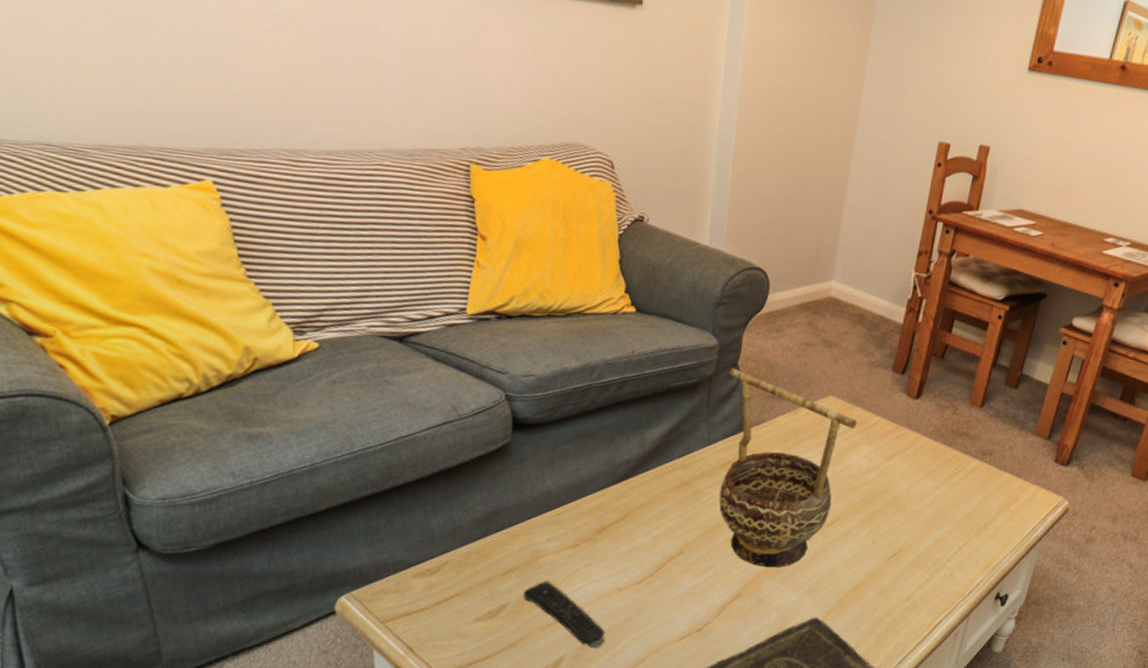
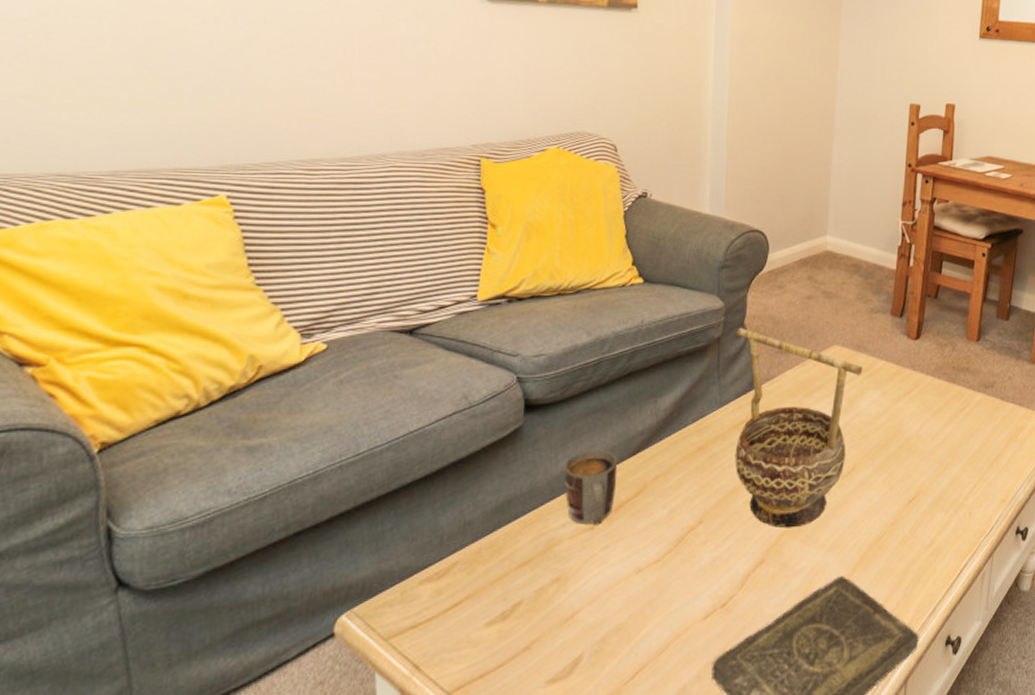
remote control: present [524,580,605,648] -> none [538,570,626,640]
mug: none [550,472,602,544] -> present [564,449,618,525]

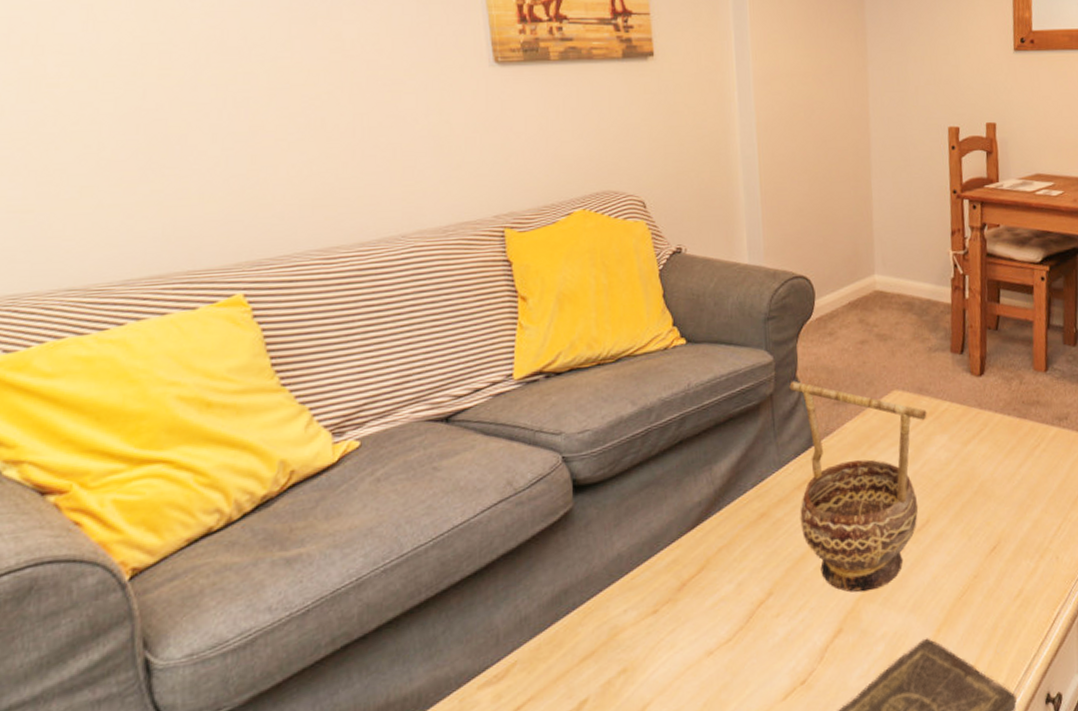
mug: present [564,449,618,525] -> none [620,525,678,609]

